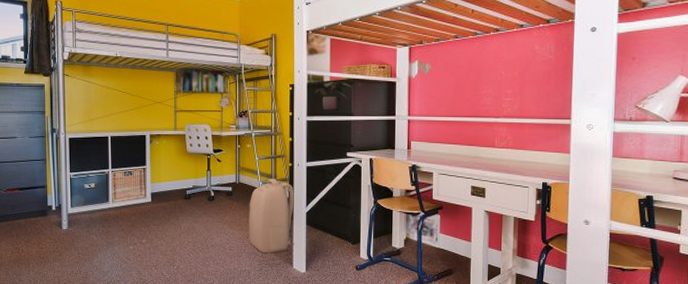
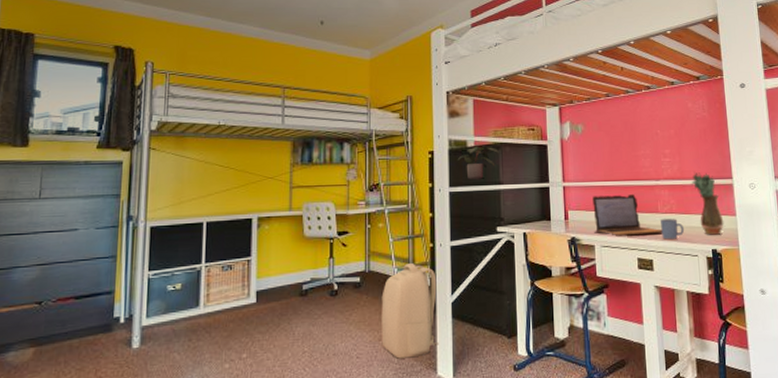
laptop: none [434,129,497,168] -> present [592,193,663,237]
mug: none [495,153,518,173] -> present [659,219,685,241]
vase: none [530,111,557,170] -> present [692,171,724,235]

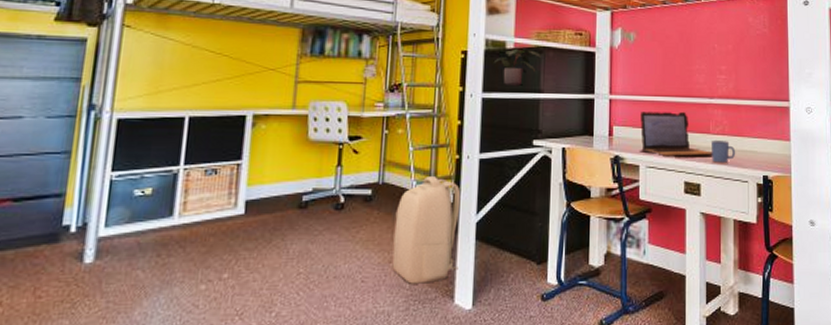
vase: present [692,171,724,235] -> none [747,91,777,160]

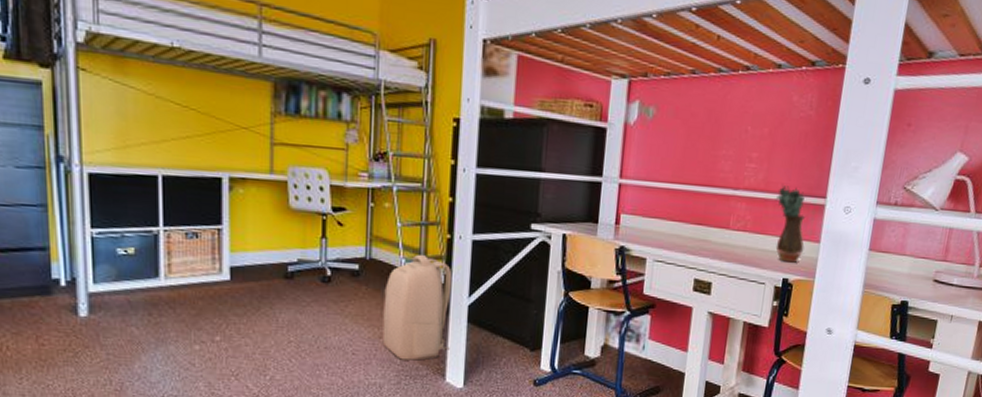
potted plant: present [493,48,541,87] -> none [489,118,544,164]
laptop: present [640,111,713,158] -> none [648,200,730,255]
mug: present [710,141,736,164] -> none [727,237,756,264]
vase: none [747,91,777,160] -> present [775,184,806,263]

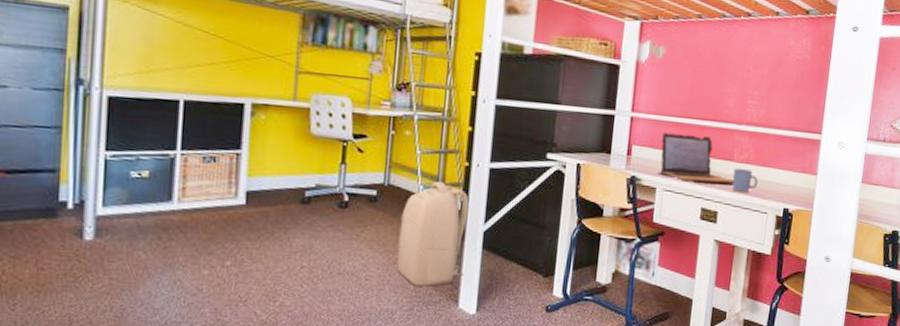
laptop: none [648,200,730,255] -> present [658,132,735,185]
mug: none [727,237,756,264] -> present [732,168,759,194]
vase: present [775,184,806,263] -> none [776,120,804,194]

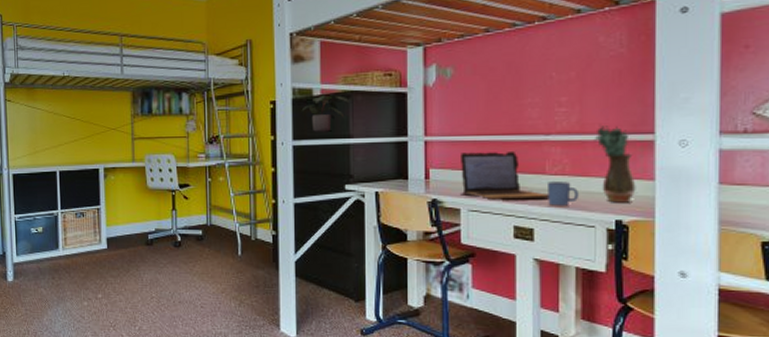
backpack: present [396,181,469,287] -> none [223,218,282,312]
potted plant: none [509,54,561,96] -> present [301,94,349,133]
vase: none [776,120,804,194] -> present [595,124,636,203]

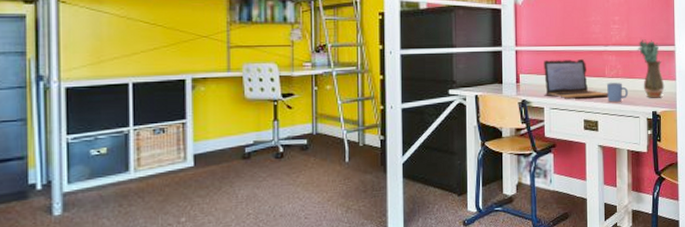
potted plant: present [301,94,349,133] -> none [409,8,452,43]

